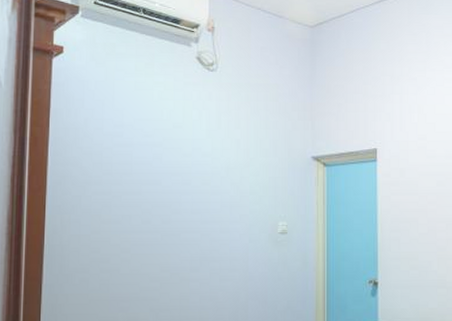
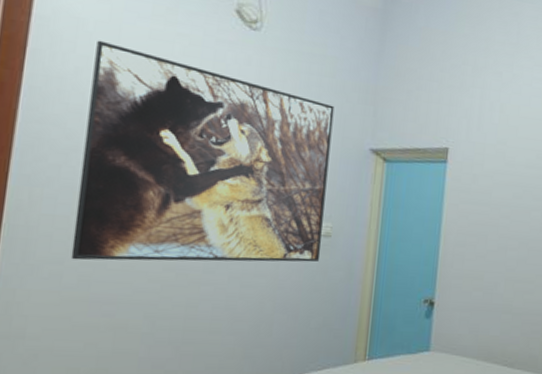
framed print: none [93,96,280,269] -> present [71,40,335,262]

